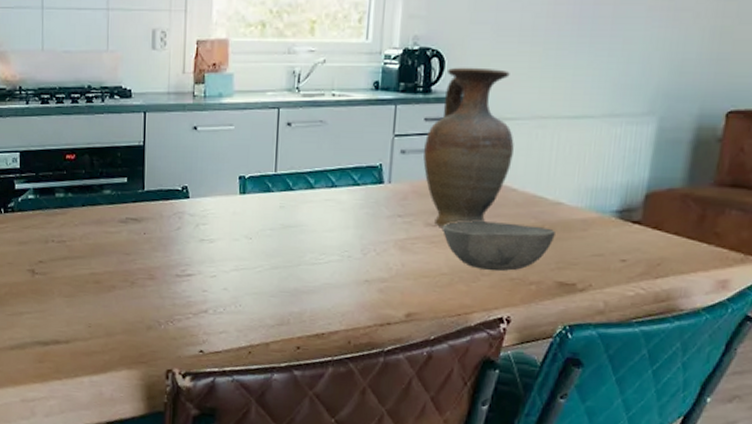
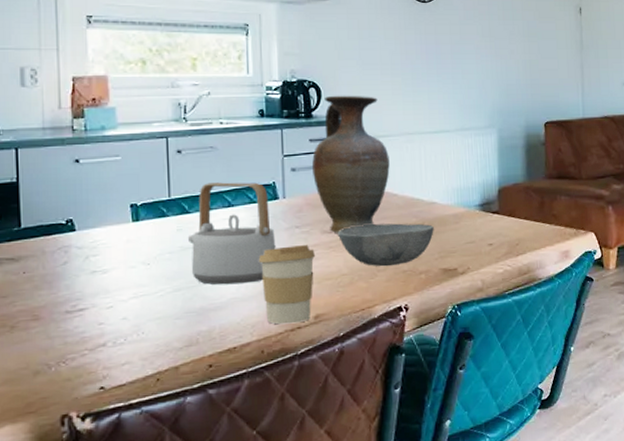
teapot: none [288,160,376,271] -> present [187,182,276,285]
coffee cup: none [355,235,416,319] -> present [258,245,316,325]

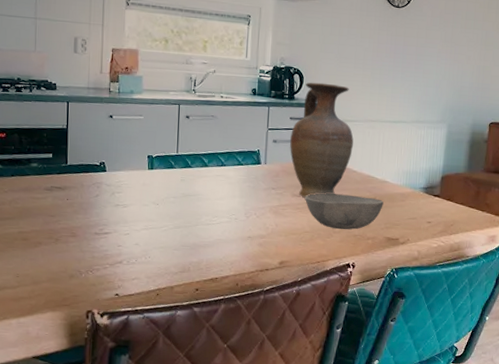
teapot: present [187,182,276,285] -> none [188,145,256,229]
coffee cup: present [258,245,316,325] -> none [240,203,286,266]

